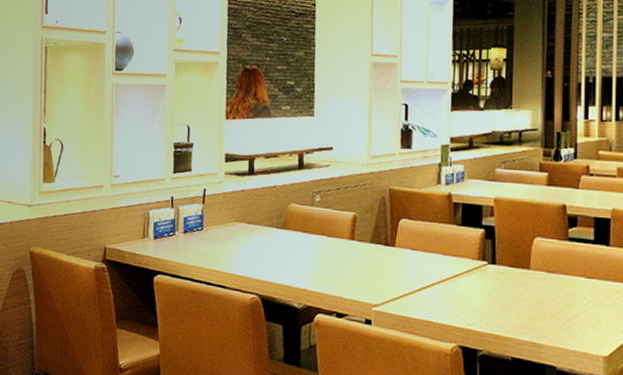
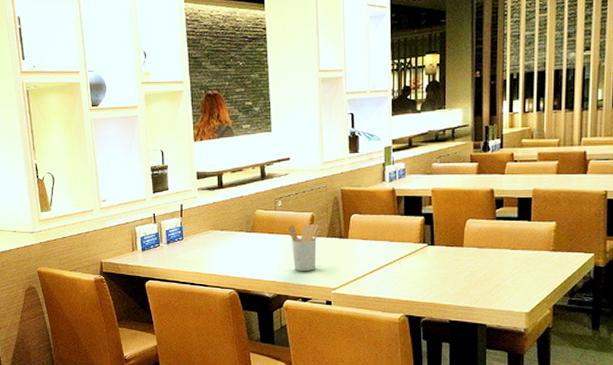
utensil holder: none [326,224,363,281] -> present [288,223,320,271]

